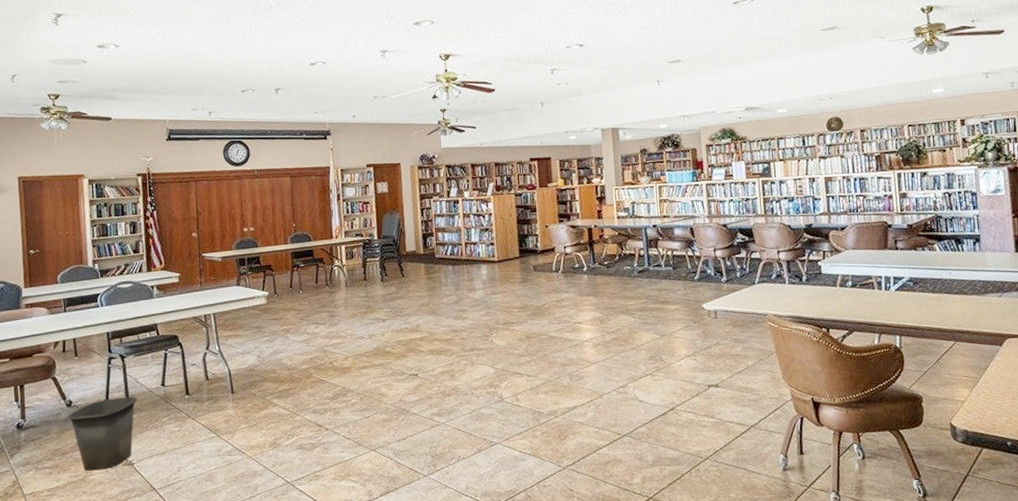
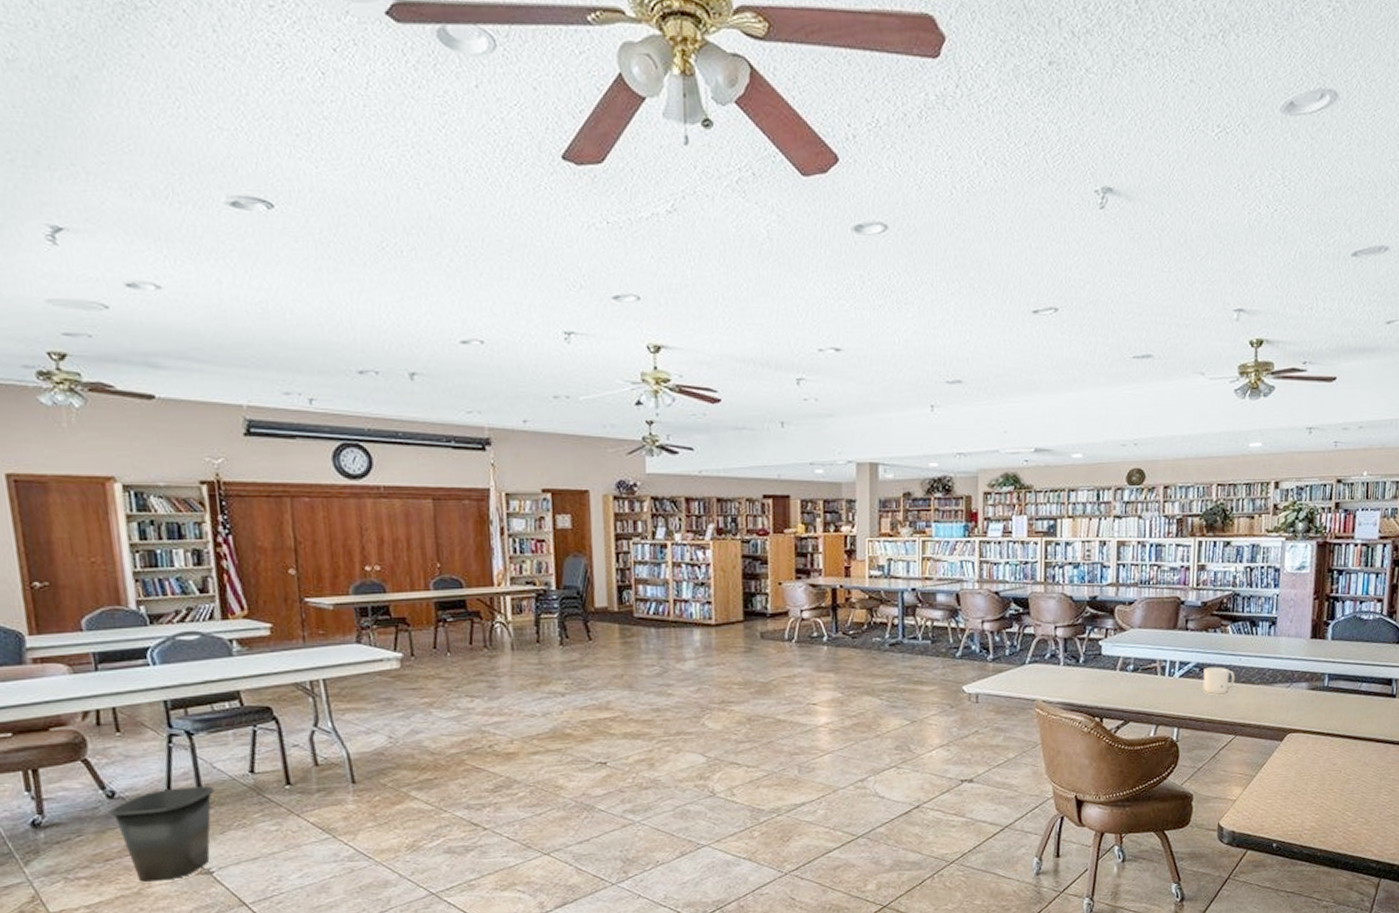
mug: none [917,280,948,305] -> present [1203,667,1235,695]

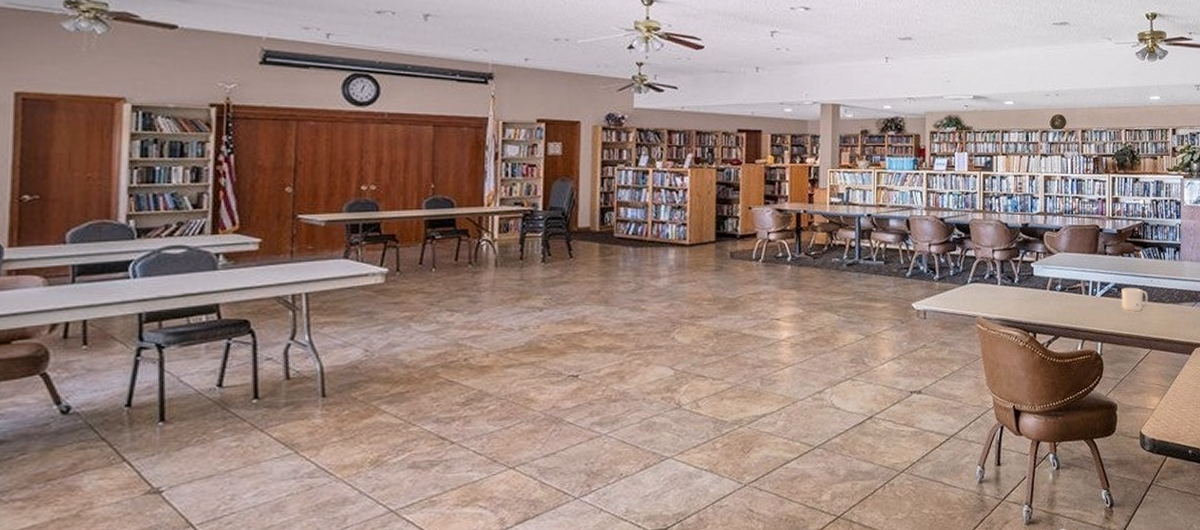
waste bin: present [108,786,215,882] -> none [60,401,178,503]

